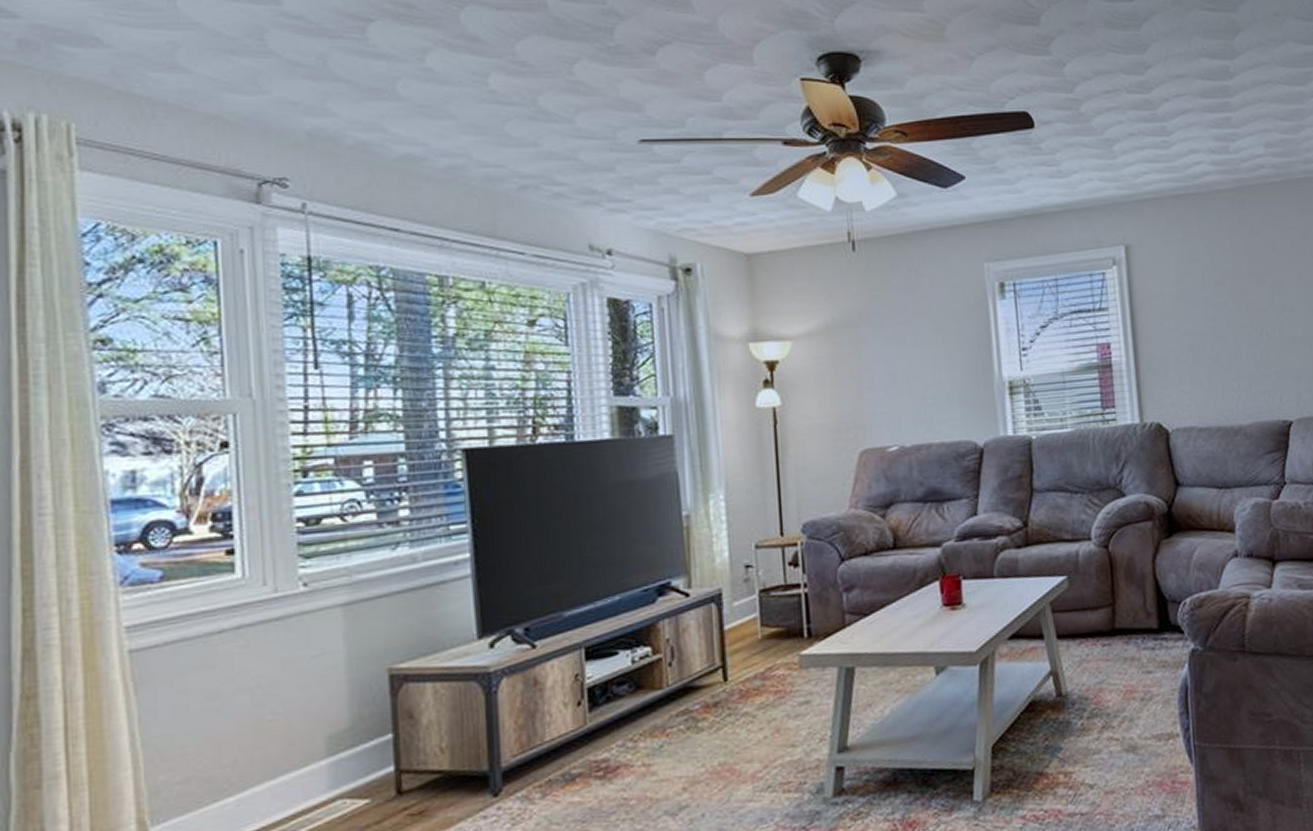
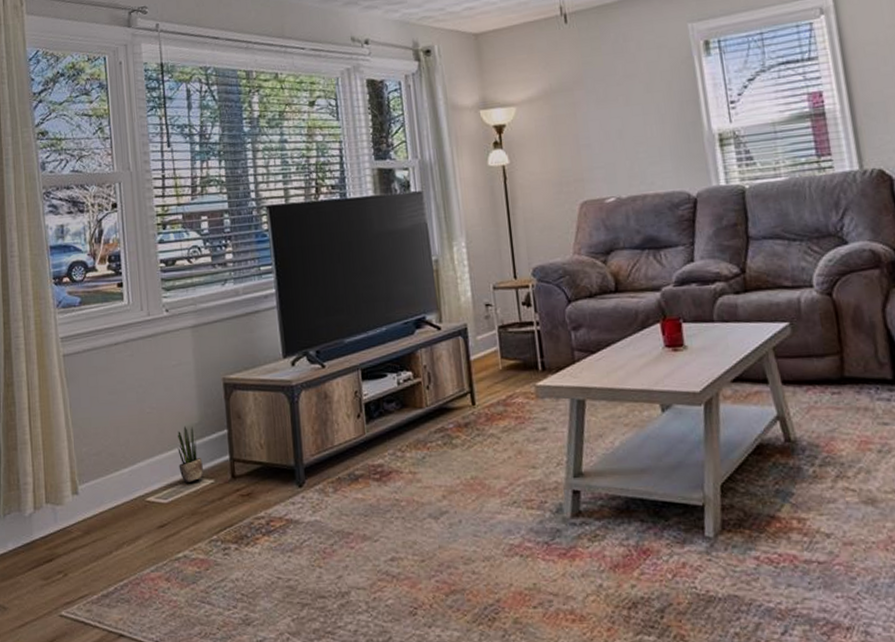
potted plant: none [315,733,354,807] -> present [177,426,203,483]

